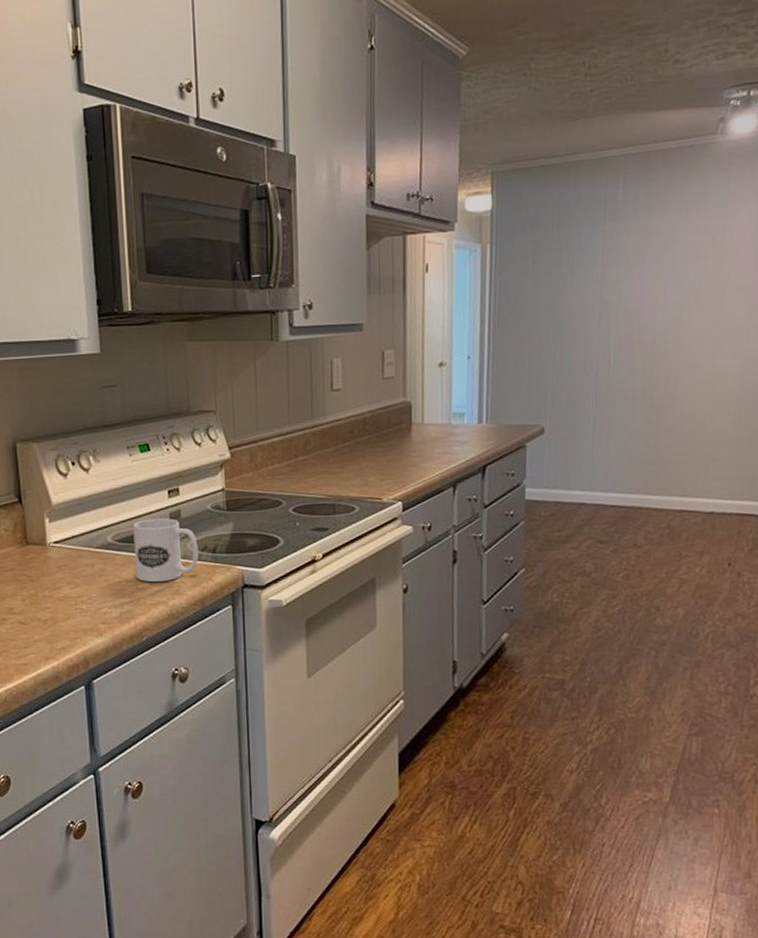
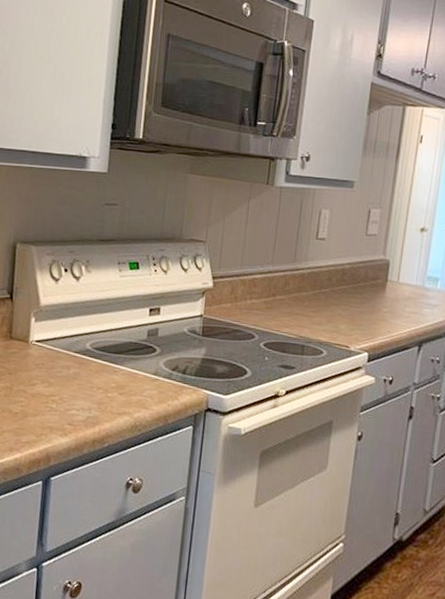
mug: present [133,518,199,583] -> none [107,332,170,394]

